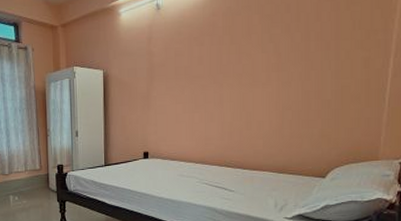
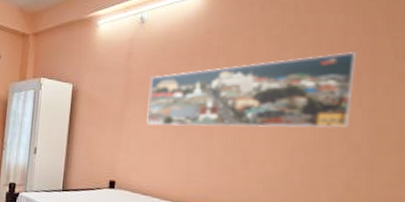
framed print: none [169,25,327,101] -> present [146,52,357,129]

